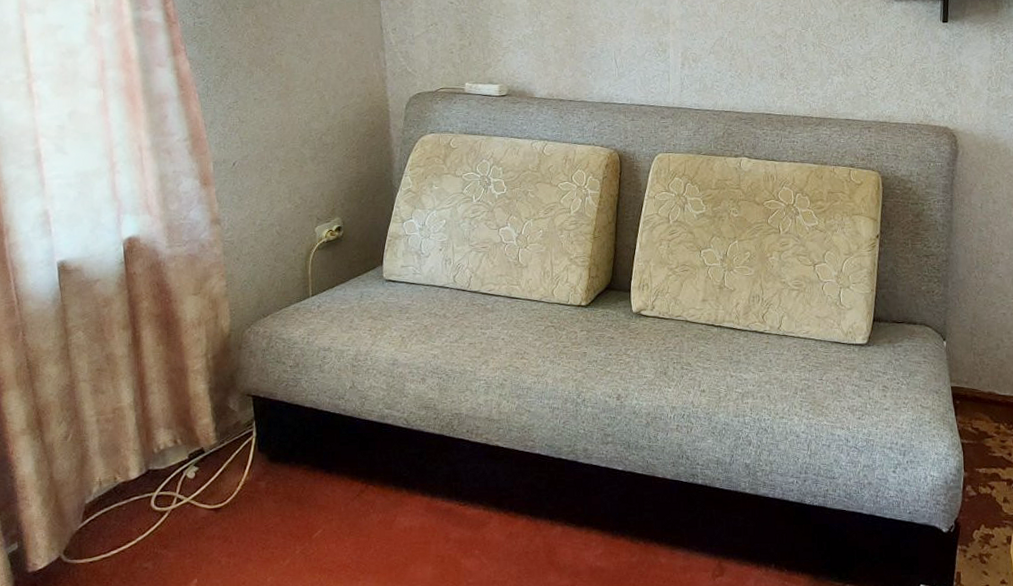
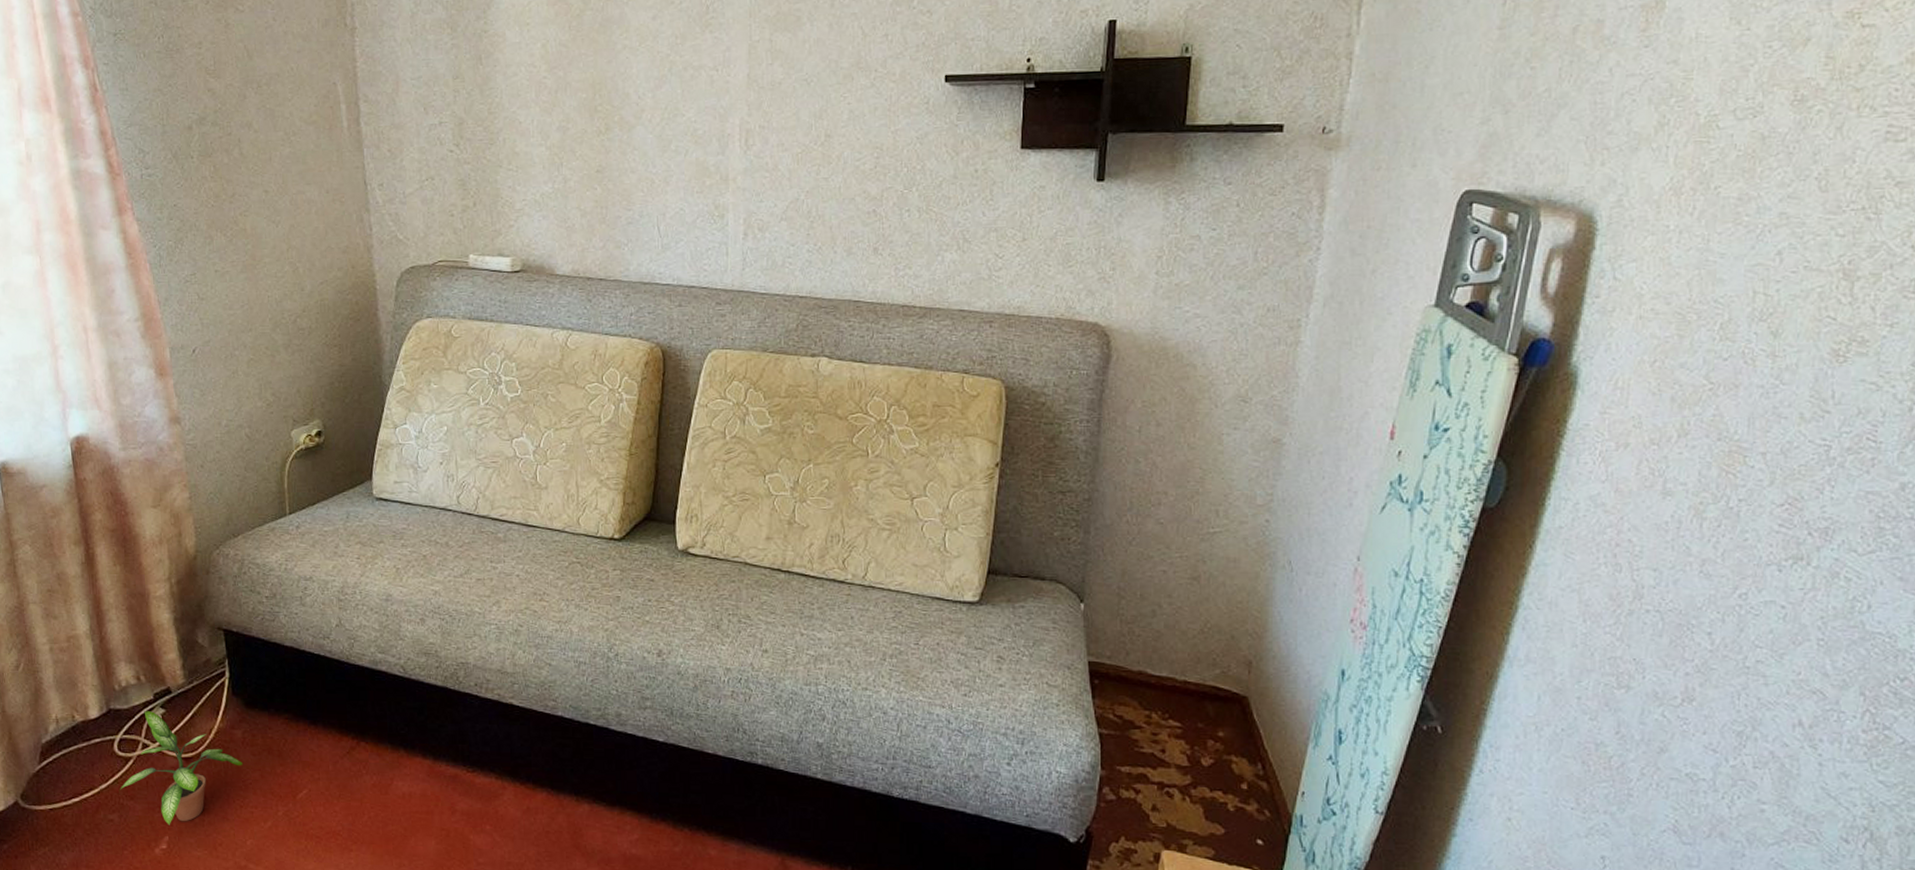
potted plant: none [155,469,266,569] -> present [120,711,244,825]

